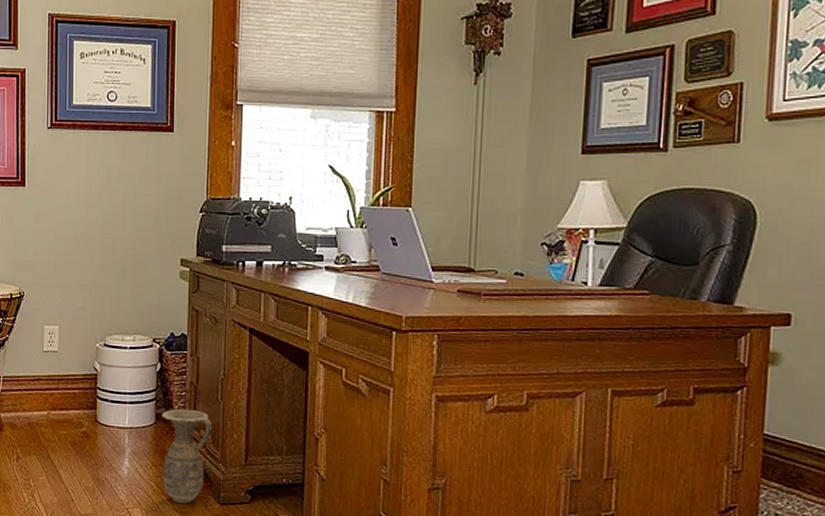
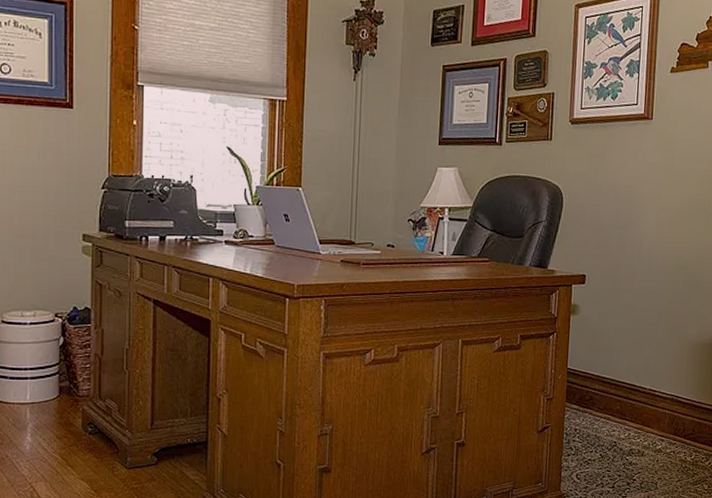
ceramic jug: present [161,408,213,504] -> none [65,380,118,473]

